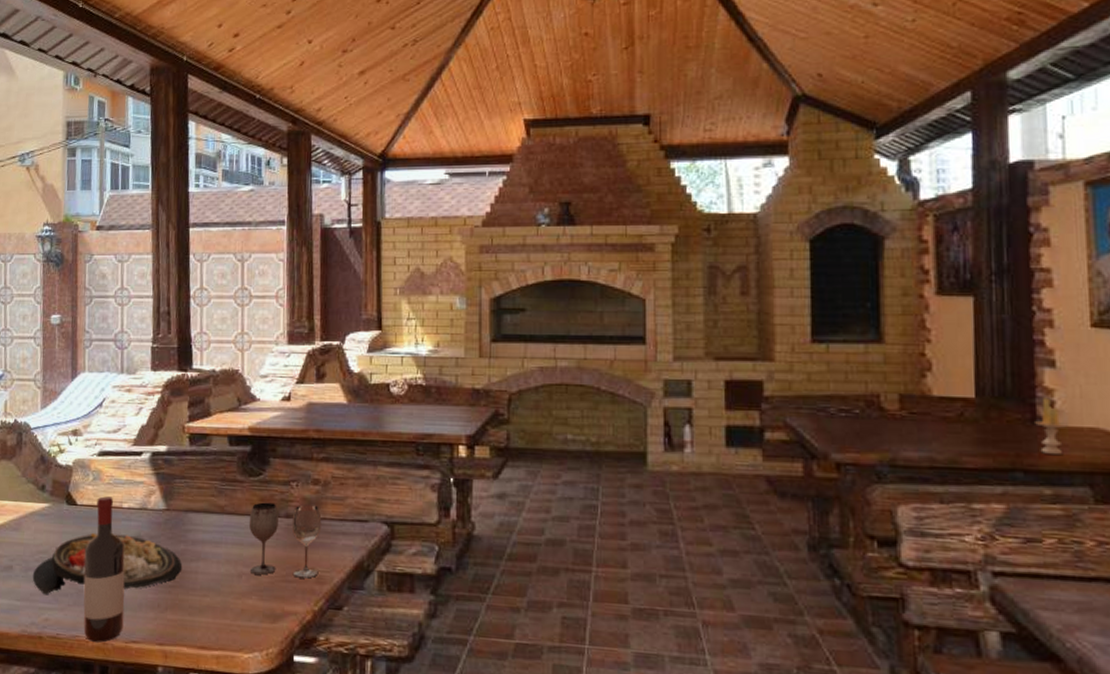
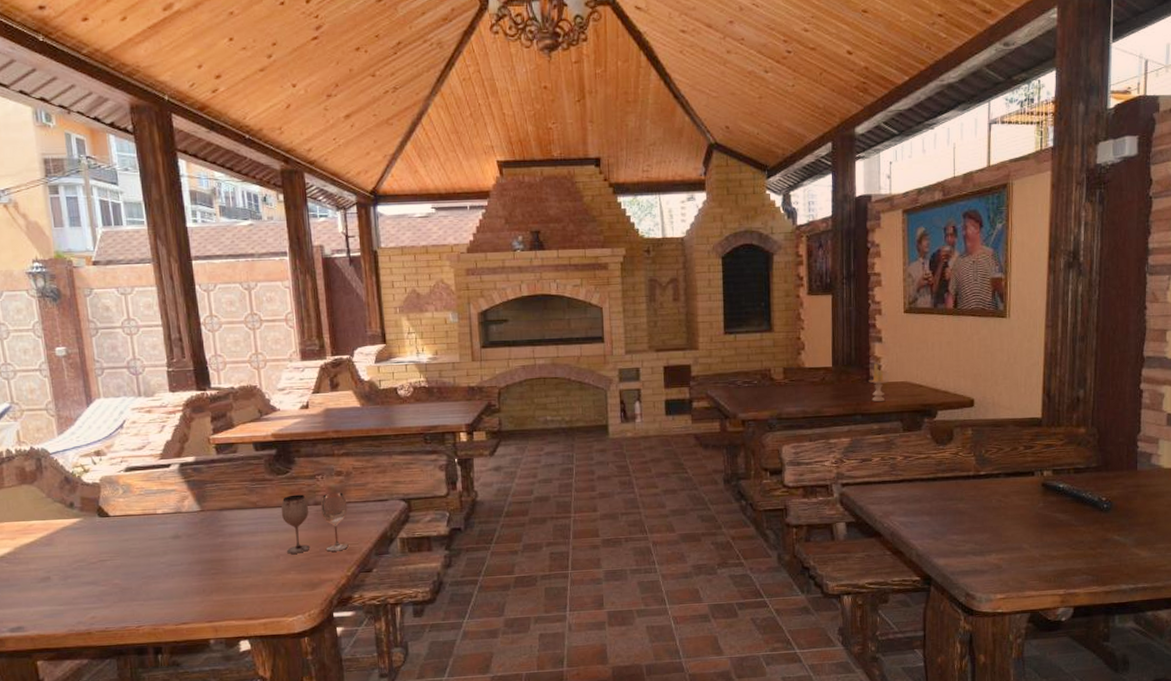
platter: present [32,532,182,595] -> none [72,536,222,597]
wine bottle: present [83,496,125,643] -> none [123,506,172,629]

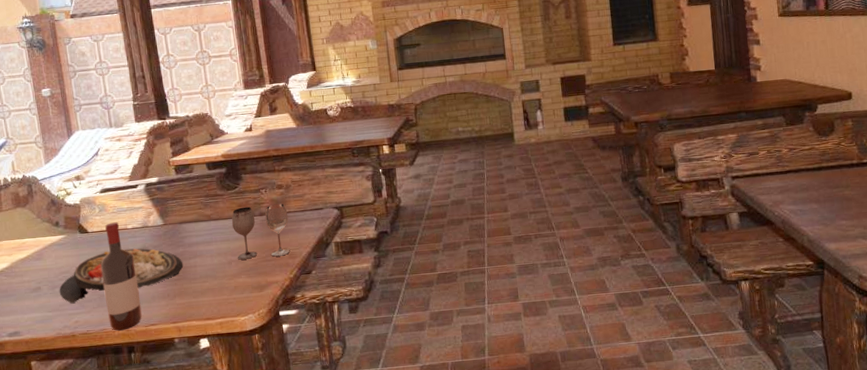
platter: none [72,536,222,597] -> present [59,248,183,304]
wine bottle: none [123,506,172,629] -> present [100,222,142,331]
candle: present [868,363,889,401] -> none [749,64,769,99]

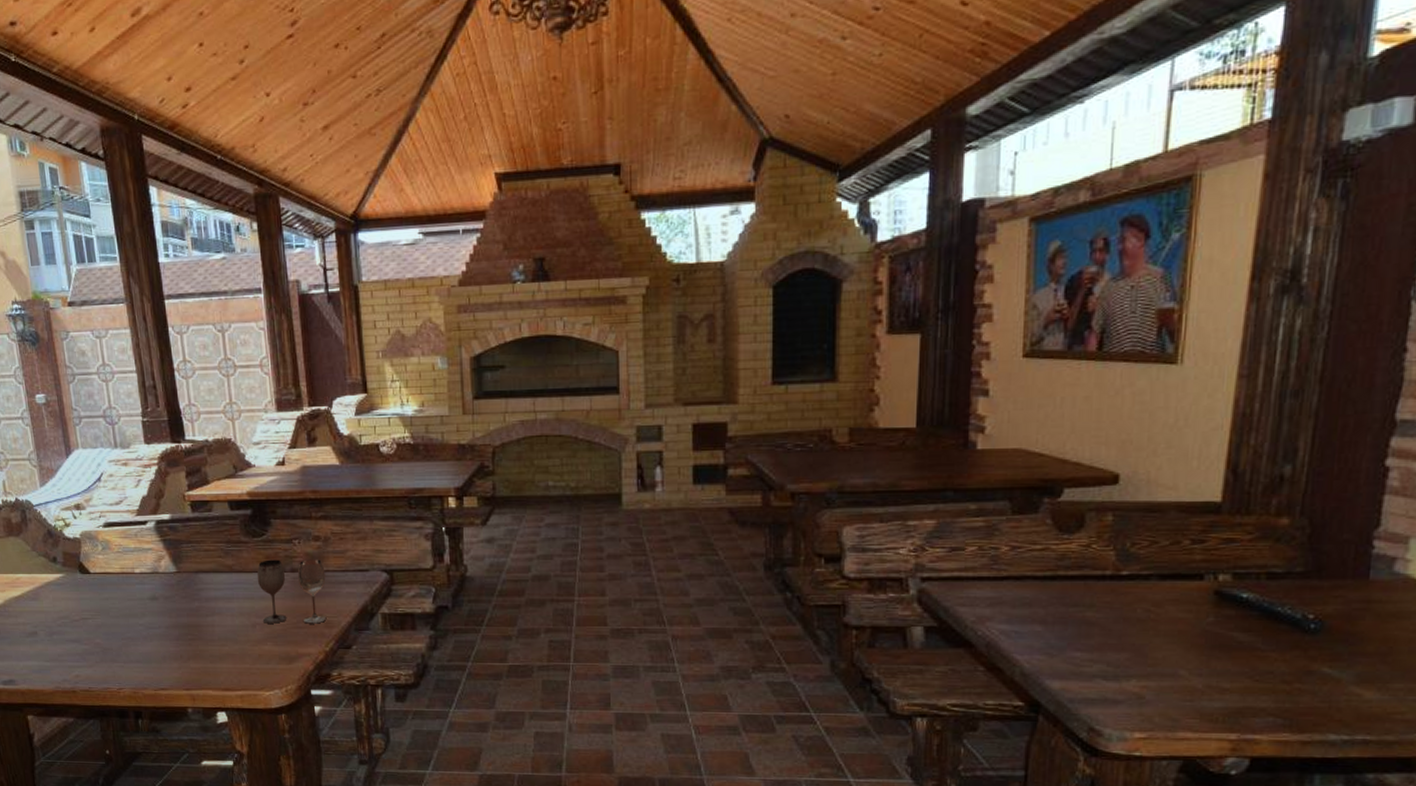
platter: present [59,248,183,304] -> none [57,597,198,655]
wine bottle: present [100,222,142,331] -> none [103,564,151,692]

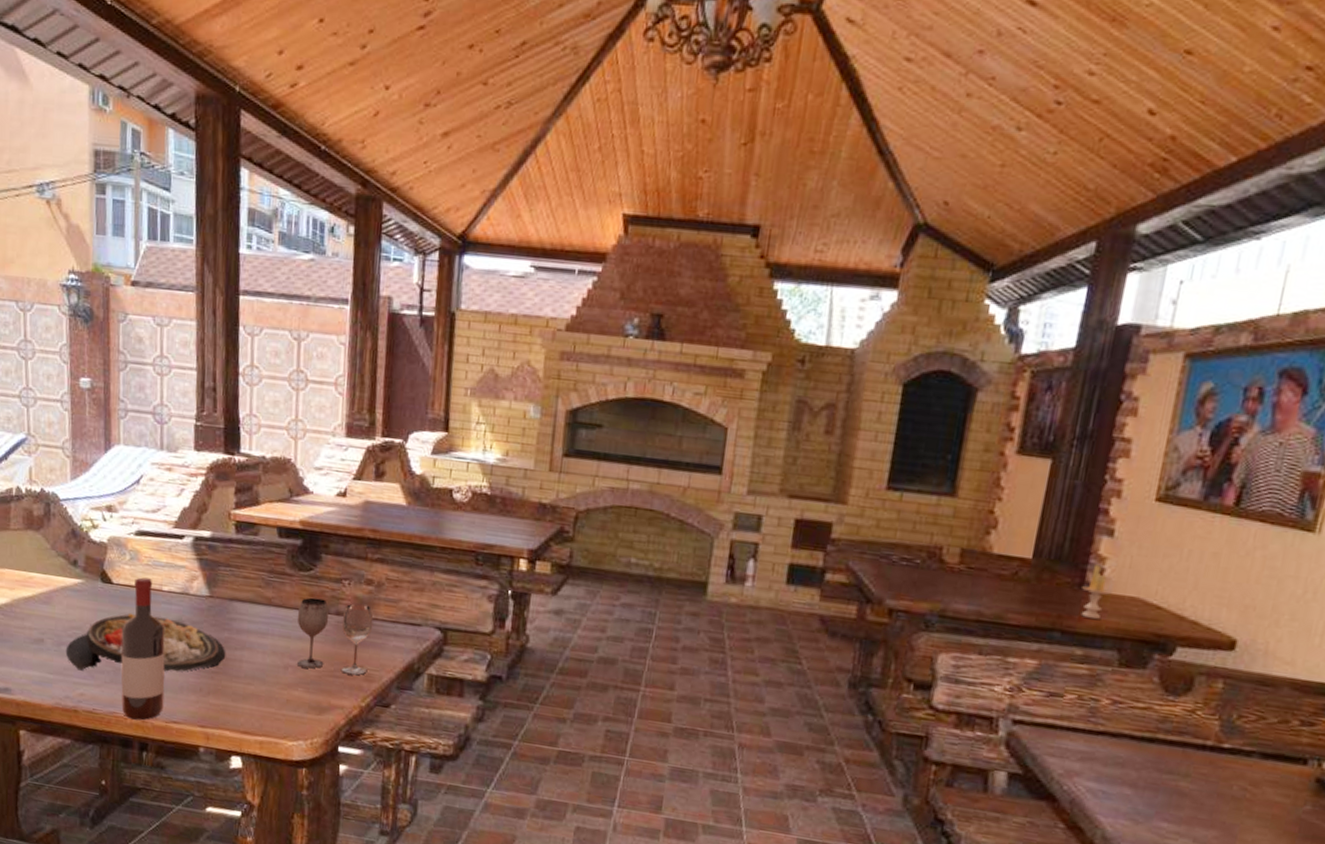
platter: none [57,597,198,655] -> present [65,612,225,672]
wine bottle: none [103,564,151,692] -> present [121,577,166,721]
candle: none [965,424,995,474] -> present [1080,565,1112,619]

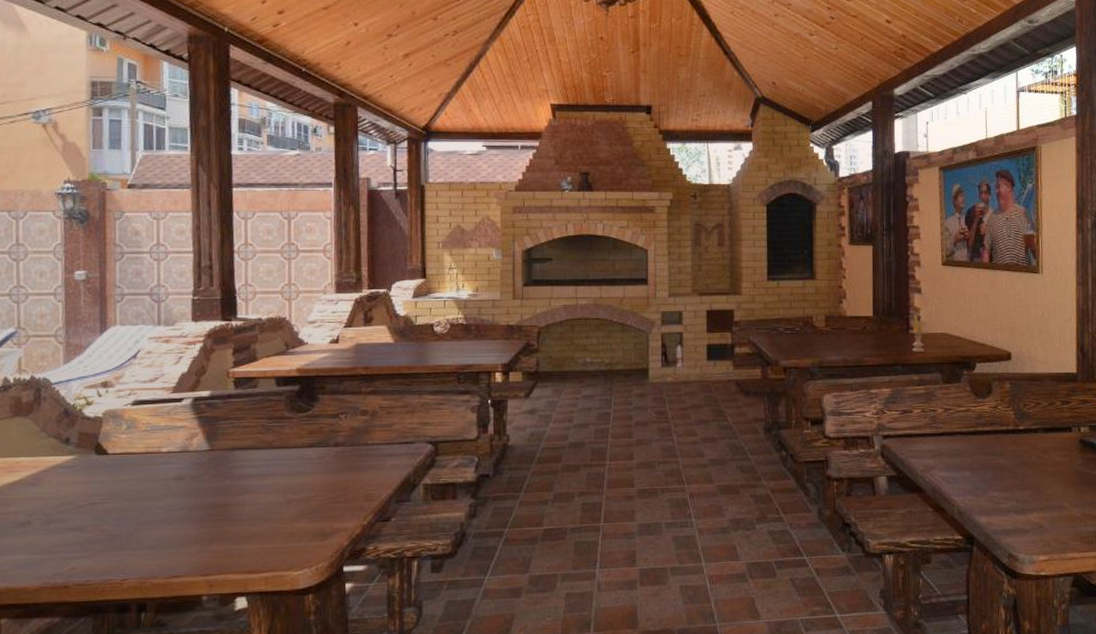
platter: present [65,612,225,672] -> none [55,477,227,545]
wine bottle: present [121,577,166,721] -> none [117,443,165,583]
wineglass: present [297,597,374,676] -> none [297,433,370,500]

